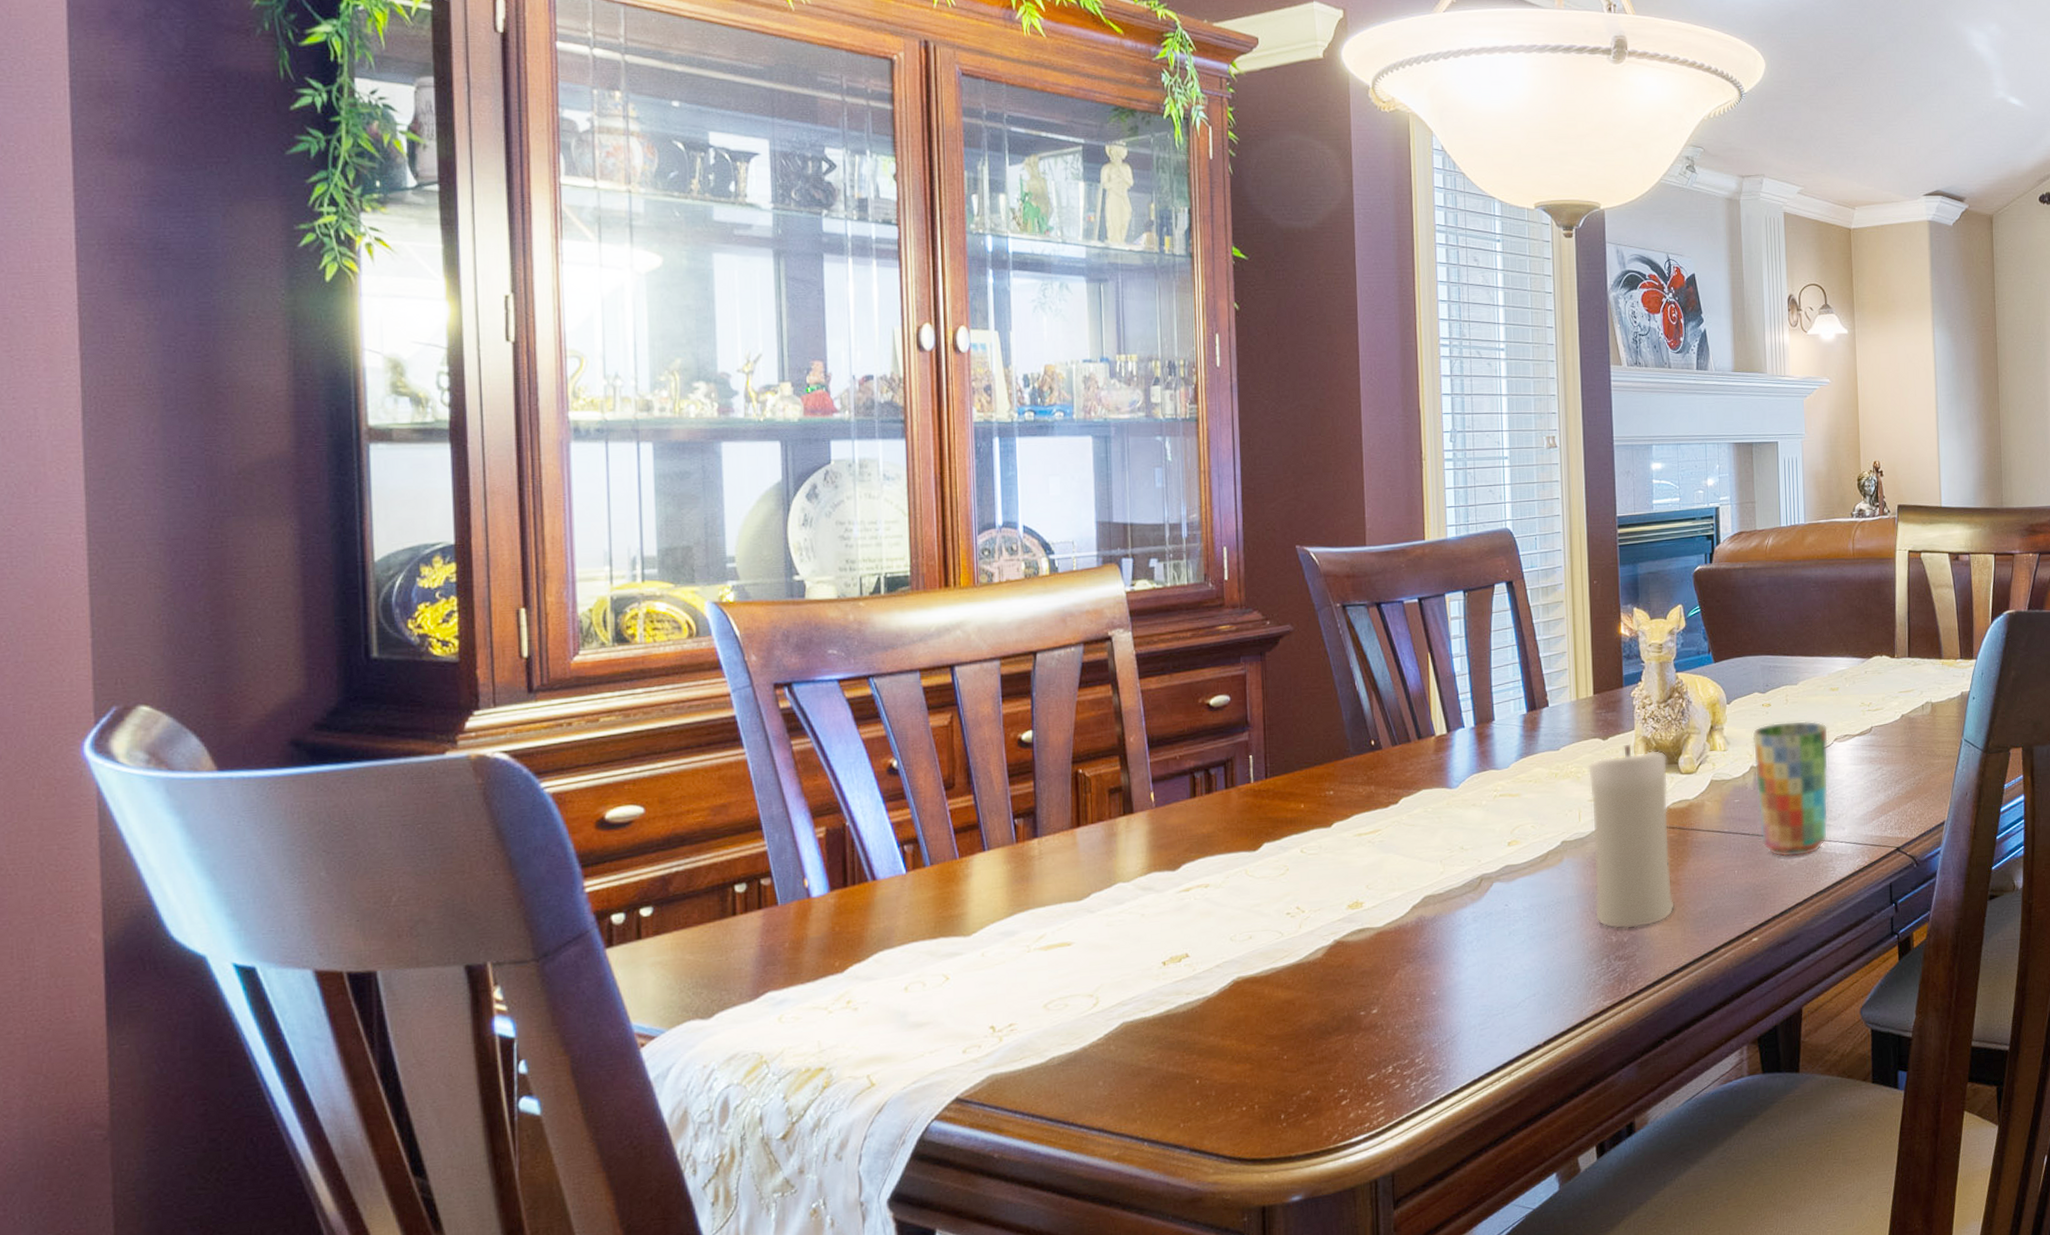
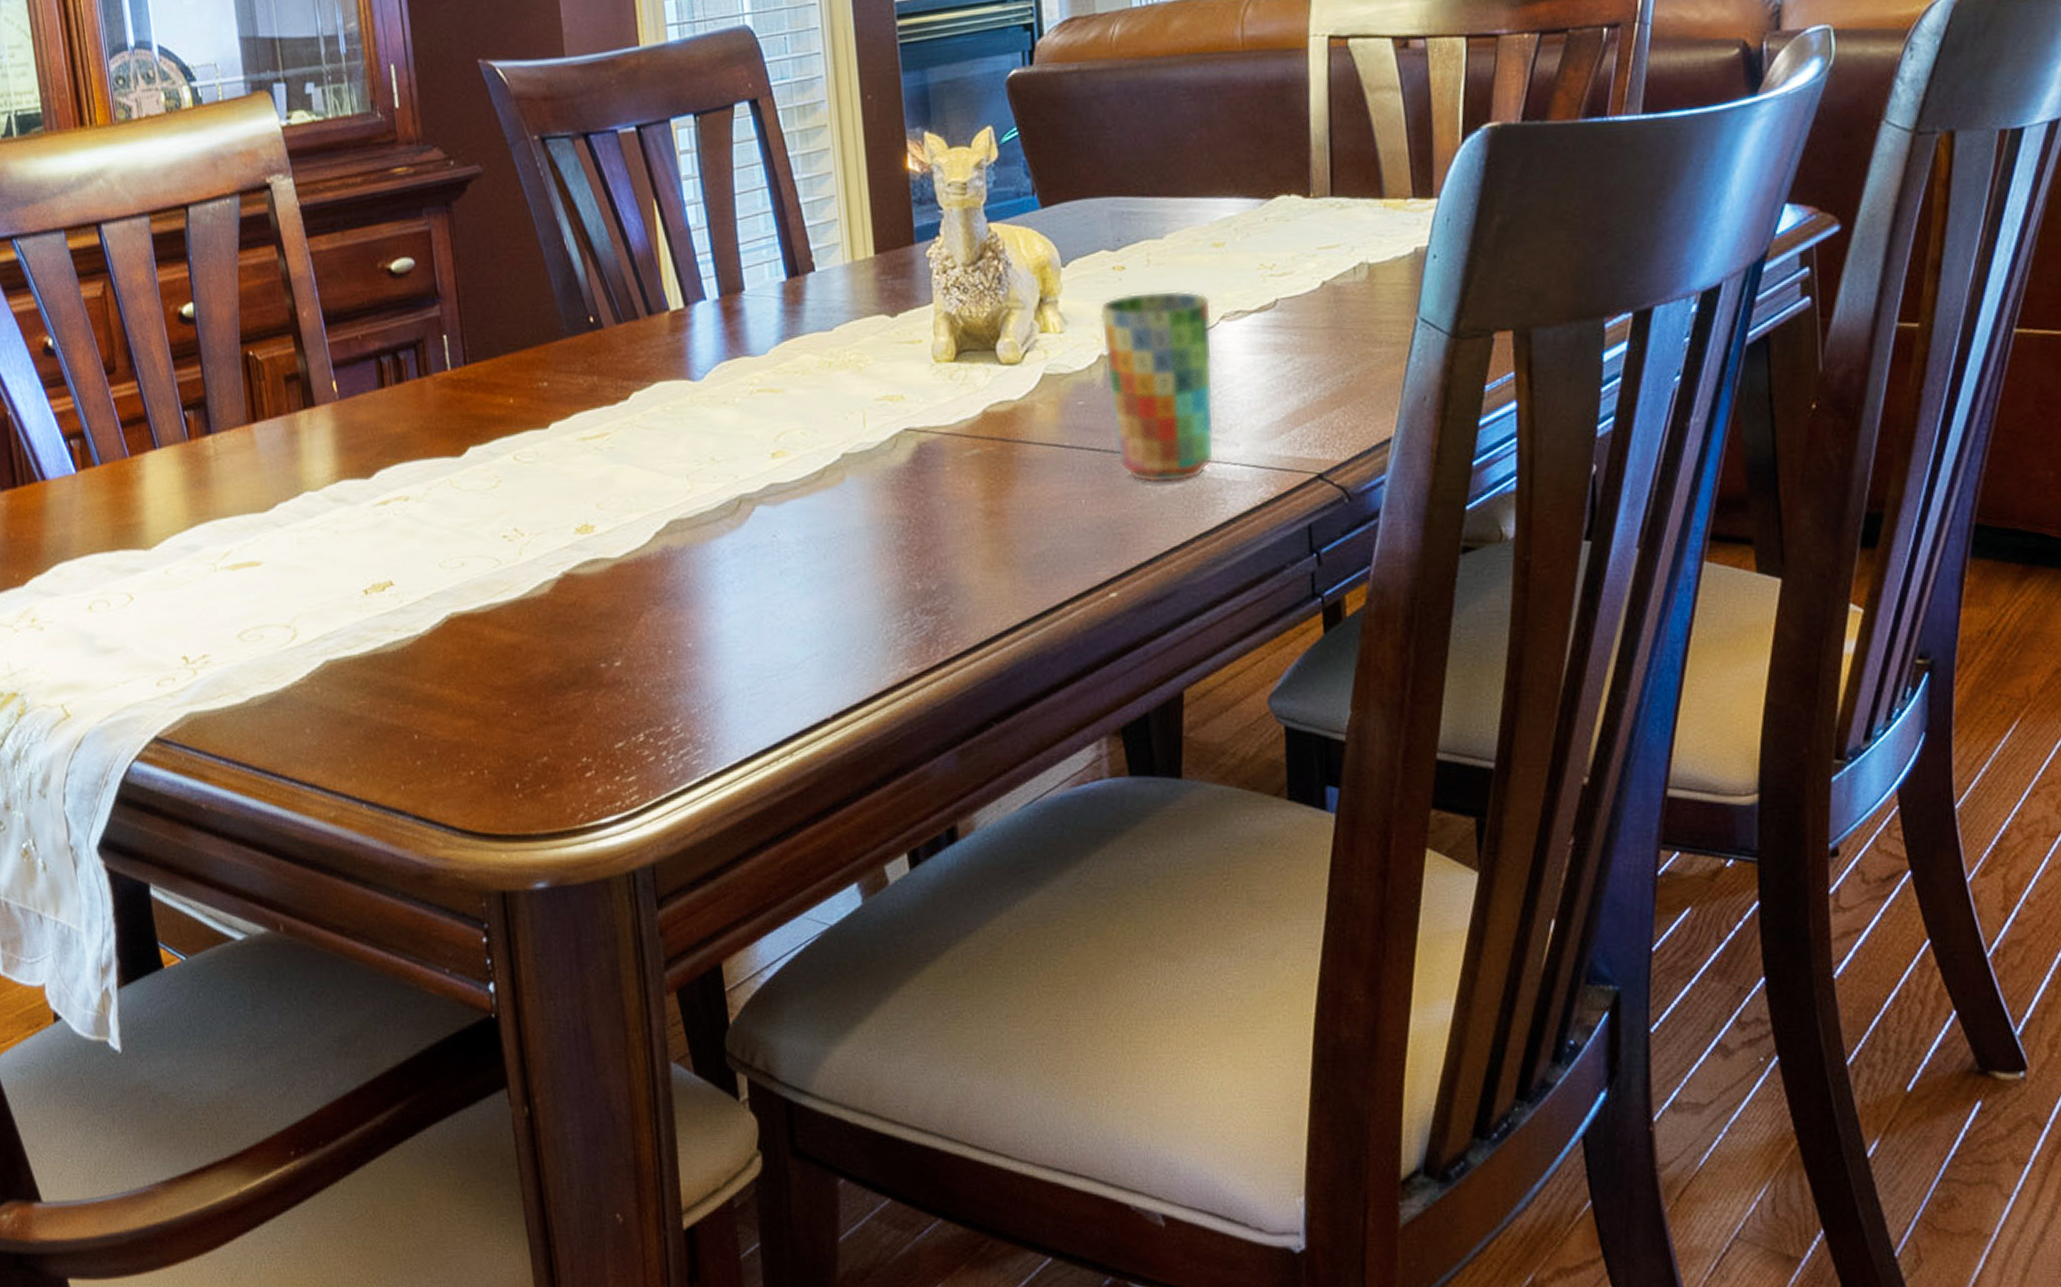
candle: present [1587,743,1675,929] -> none [871,321,999,573]

